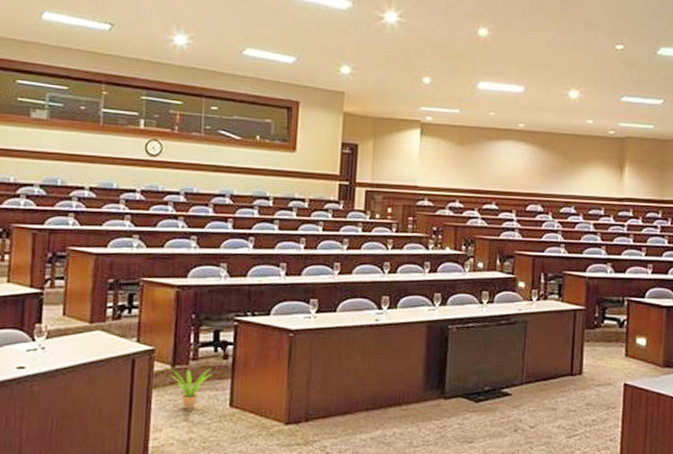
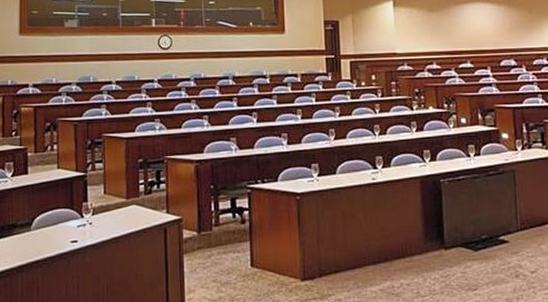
potted plant: present [170,368,212,409] -> none [197,232,233,271]

